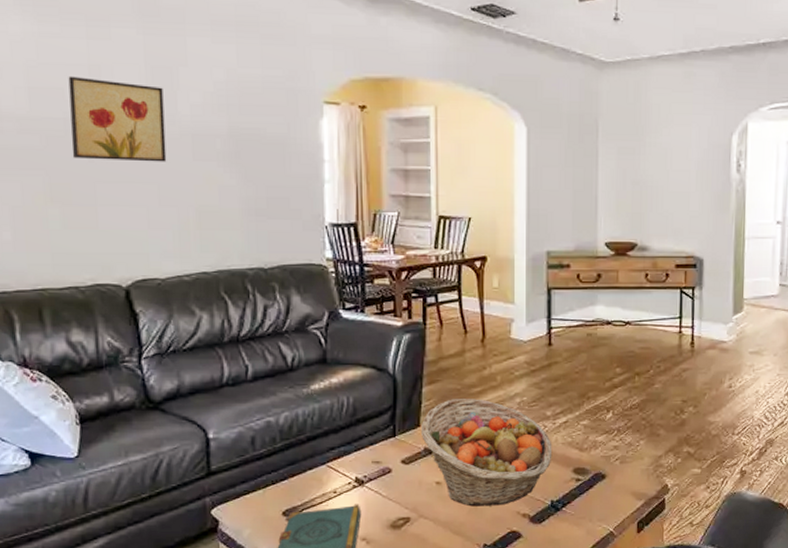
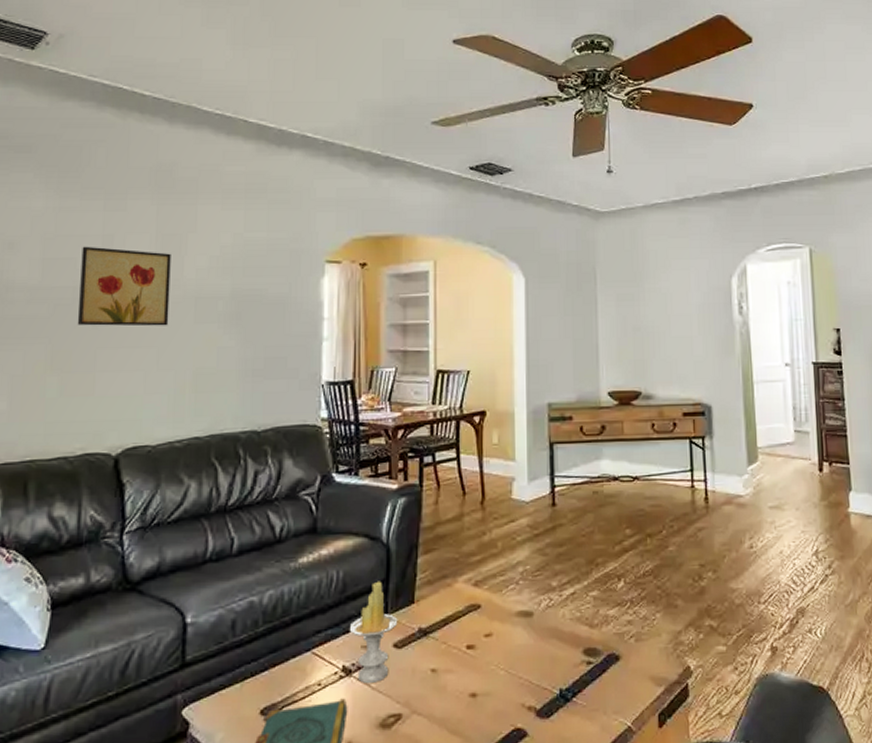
candle: none [360,407,405,492] -> present [349,581,398,683]
fruit basket: present [420,399,553,507] -> none [415,569,560,699]

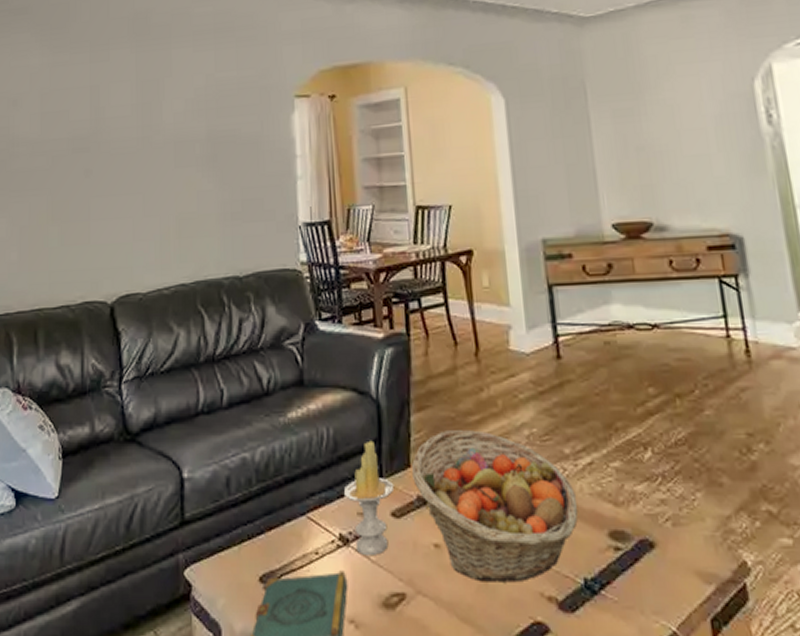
wall art: present [77,246,171,326] -> none [72,98,152,176]
fruit basket: none [415,569,560,699] -> present [411,430,578,583]

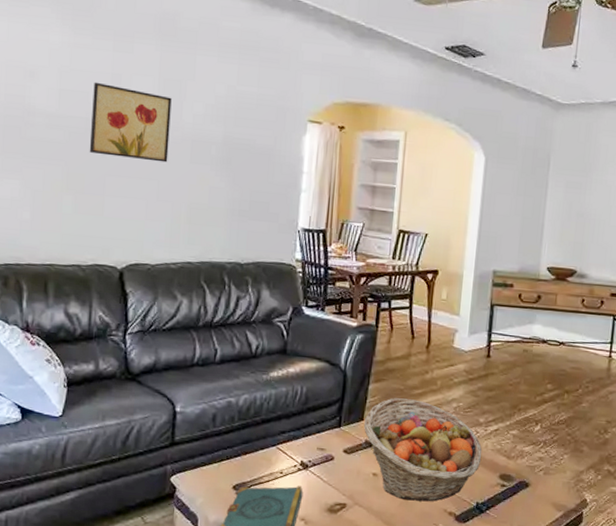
wall art: none [72,98,152,176] -> present [89,82,172,163]
candle: present [343,440,395,555] -> none [308,399,349,477]

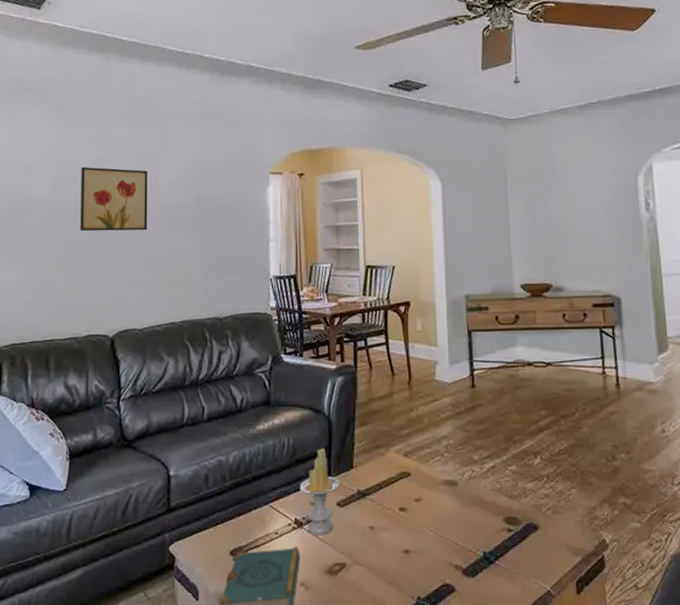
candle: none [308,399,349,477] -> present [299,448,340,535]
fruit basket: present [363,398,482,502] -> none [353,441,482,555]

